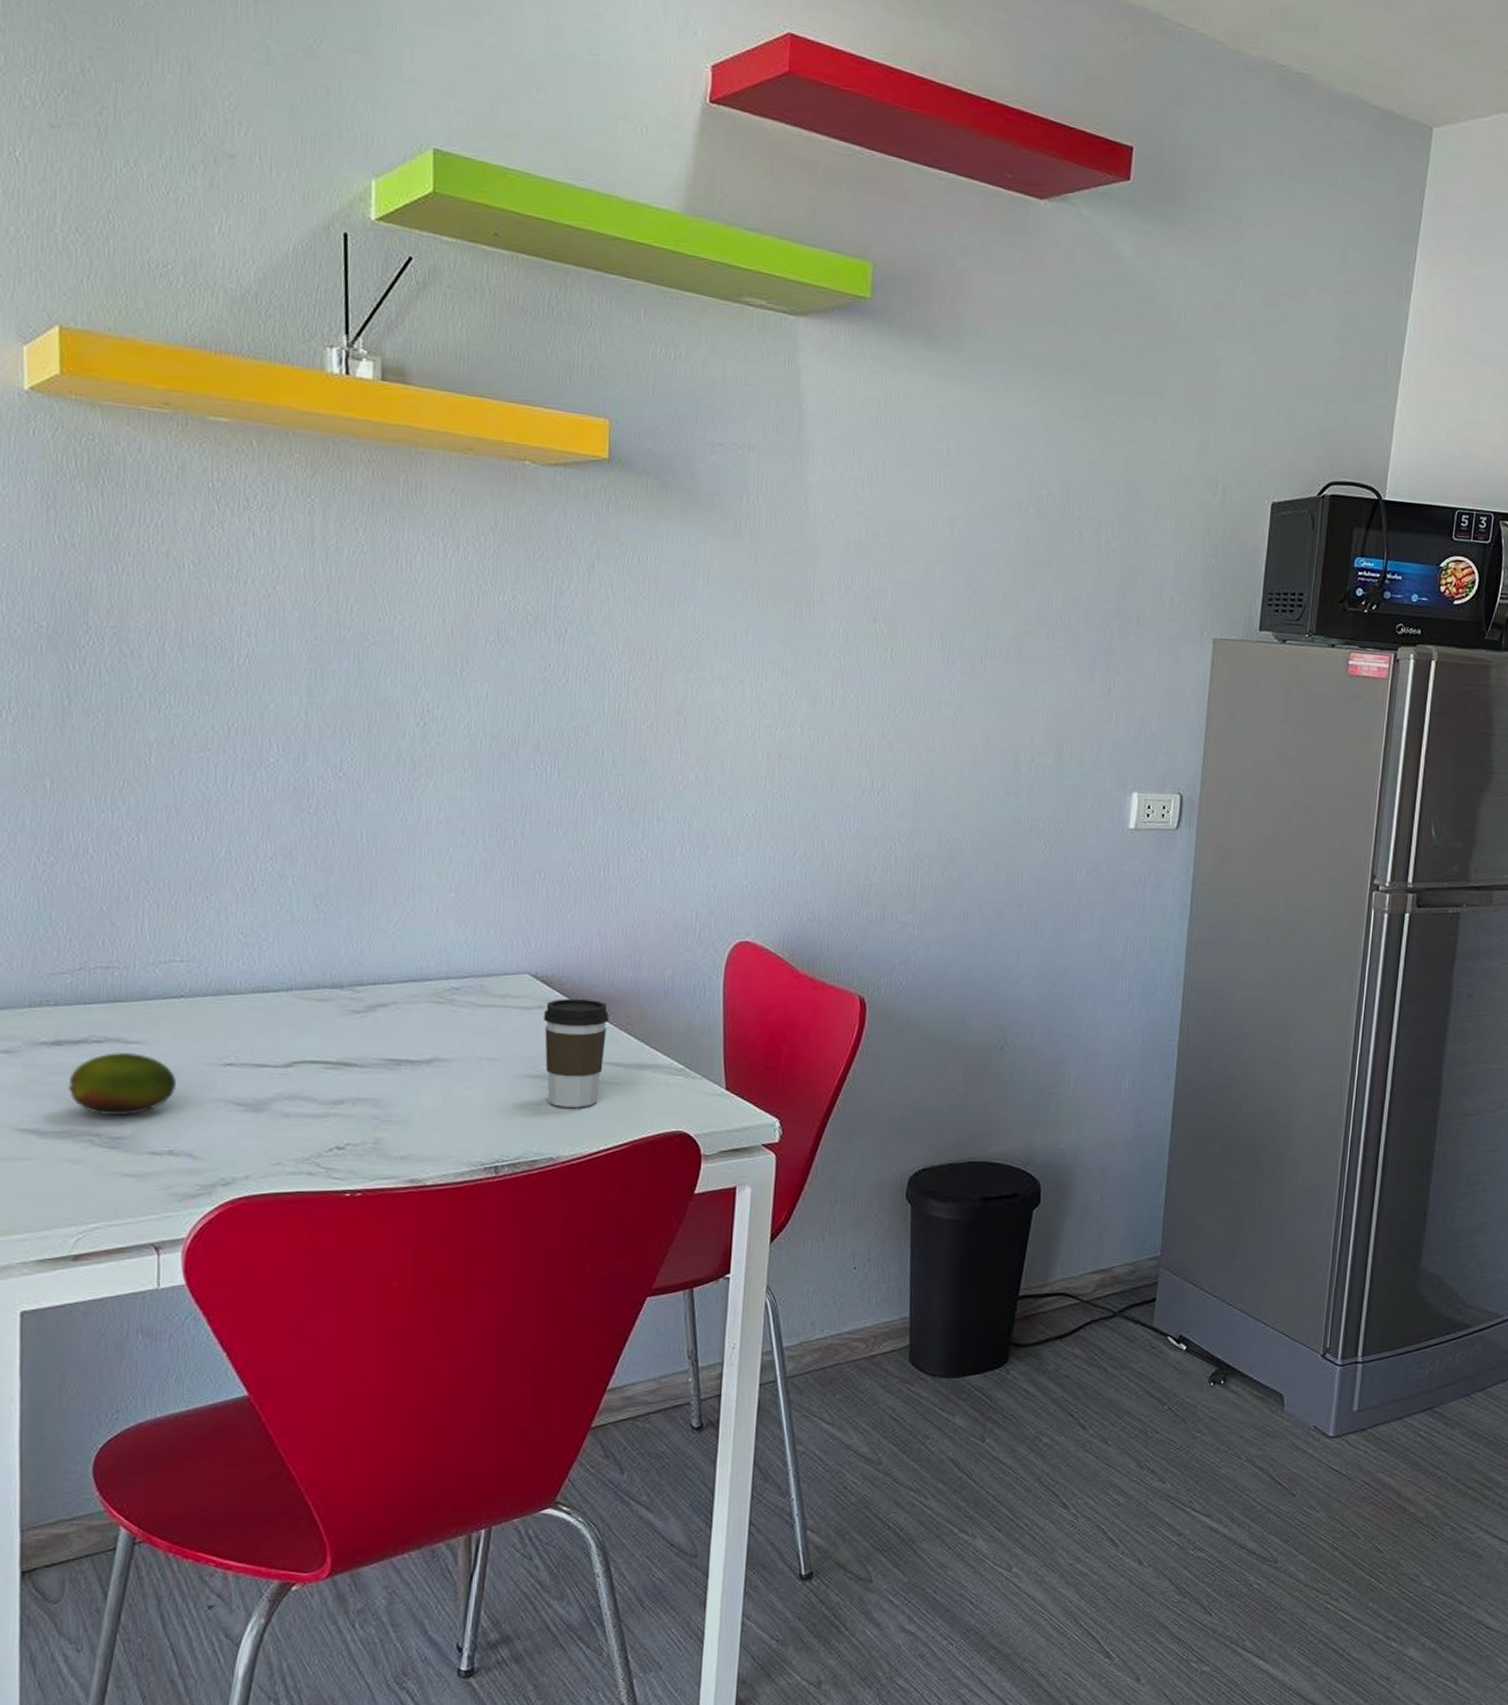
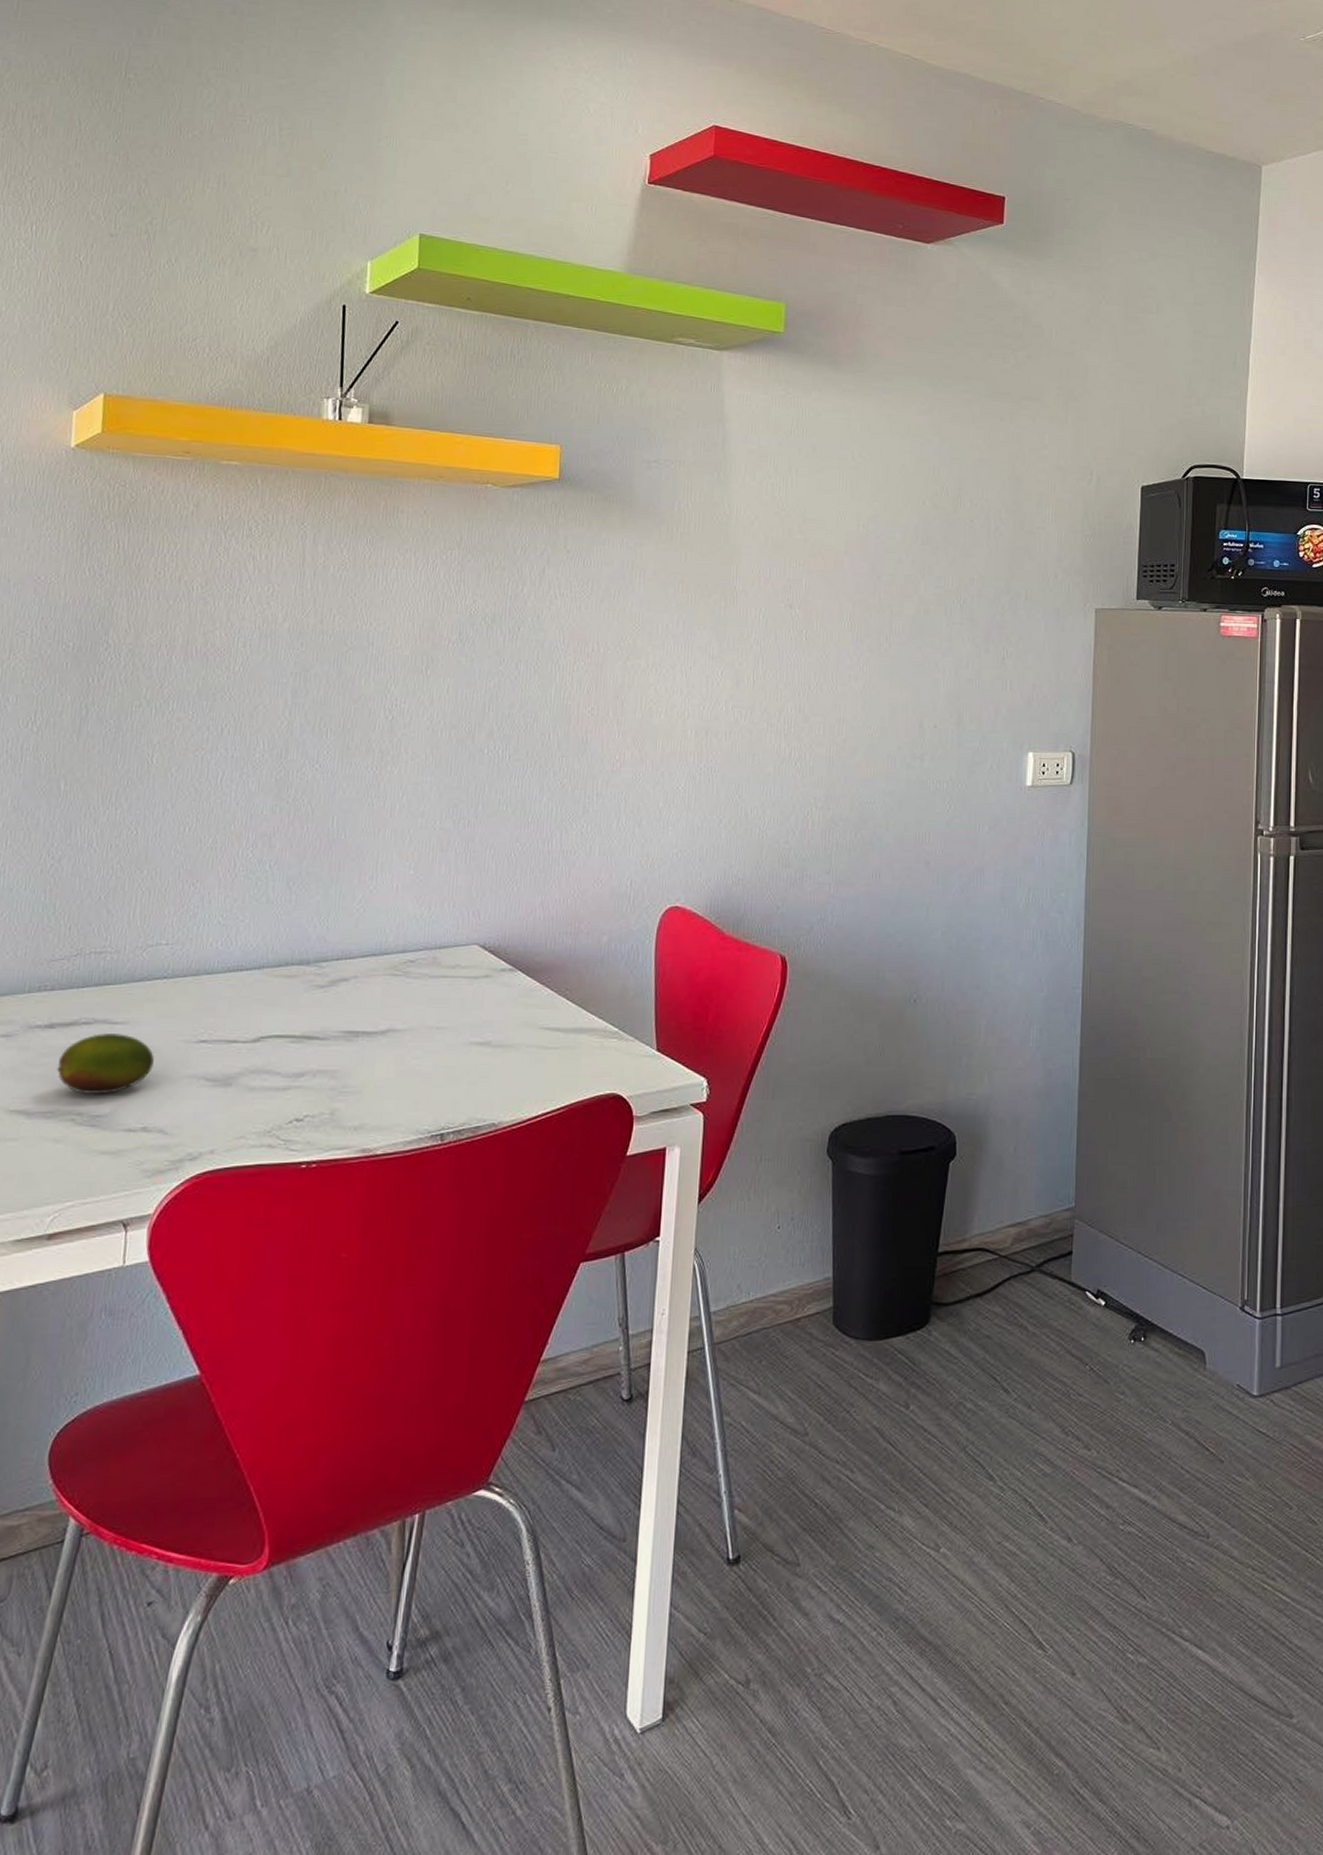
coffee cup: present [544,999,609,1108] -> none [490,967,550,1073]

